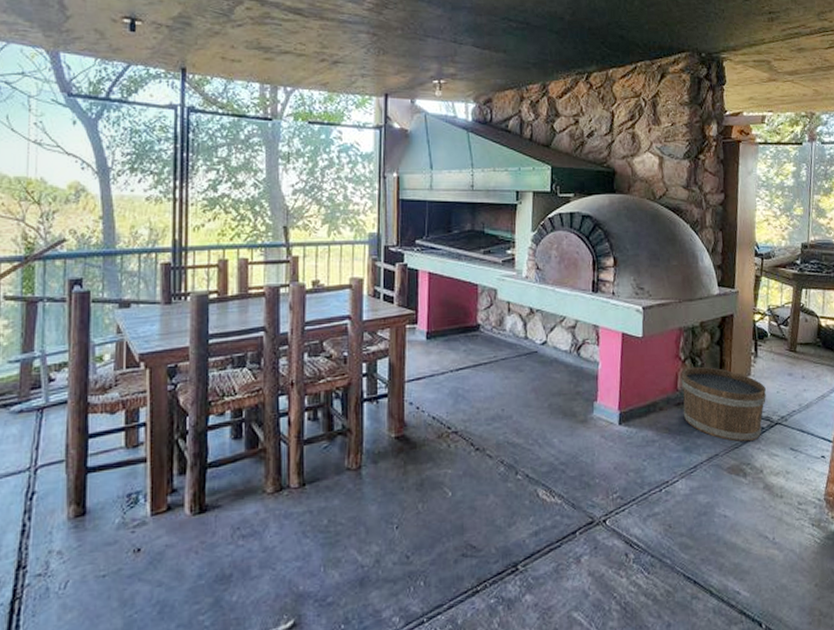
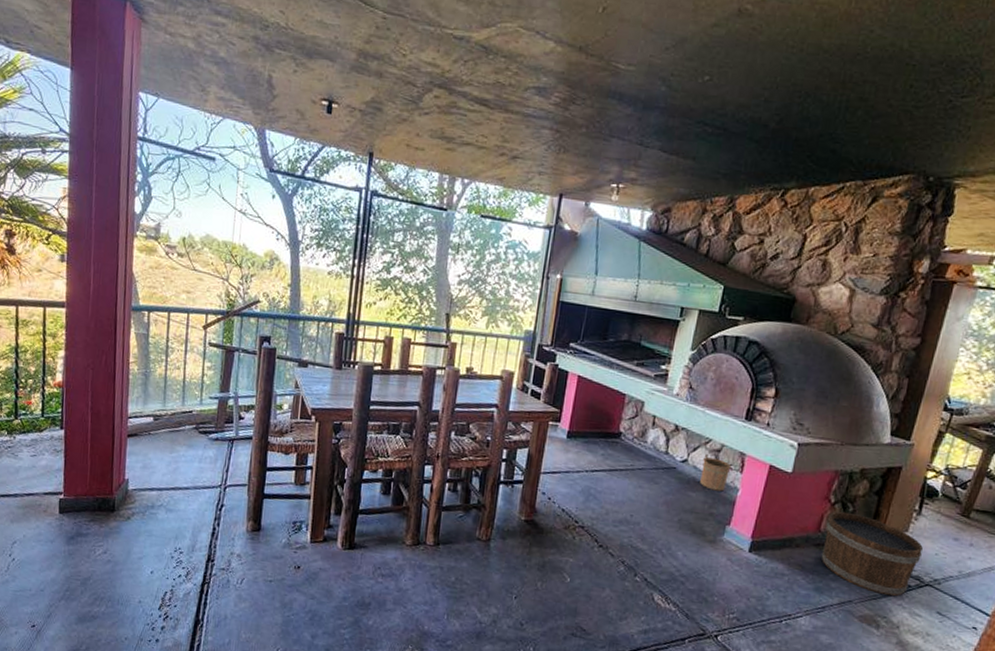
bucket: none [561,322,588,368] -> present [700,446,732,492]

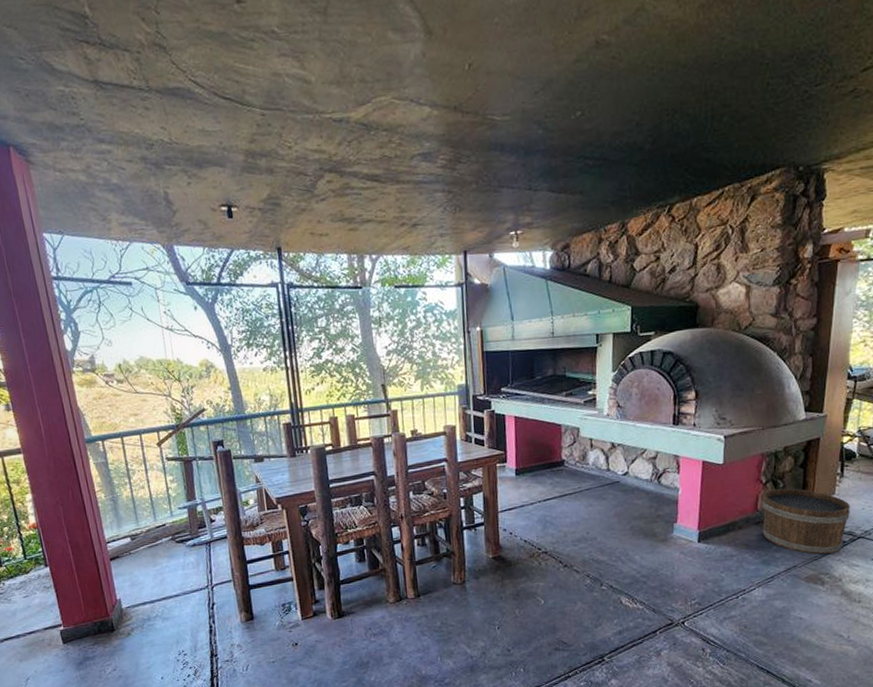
bucket: present [700,446,732,492] -> none [642,454,669,495]

